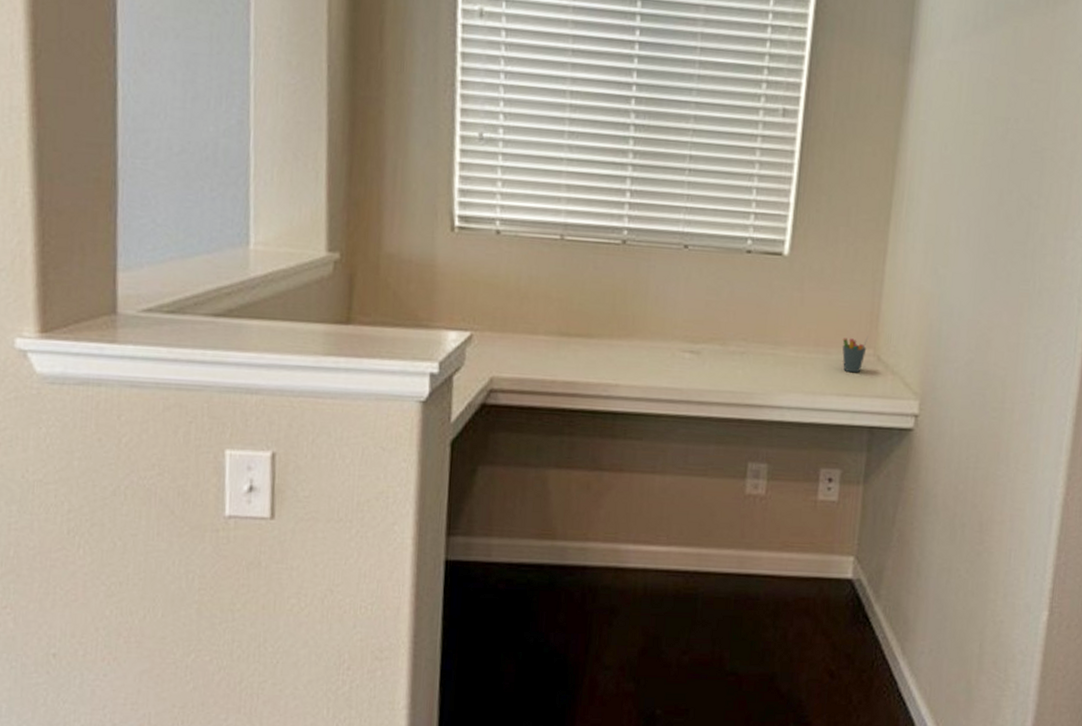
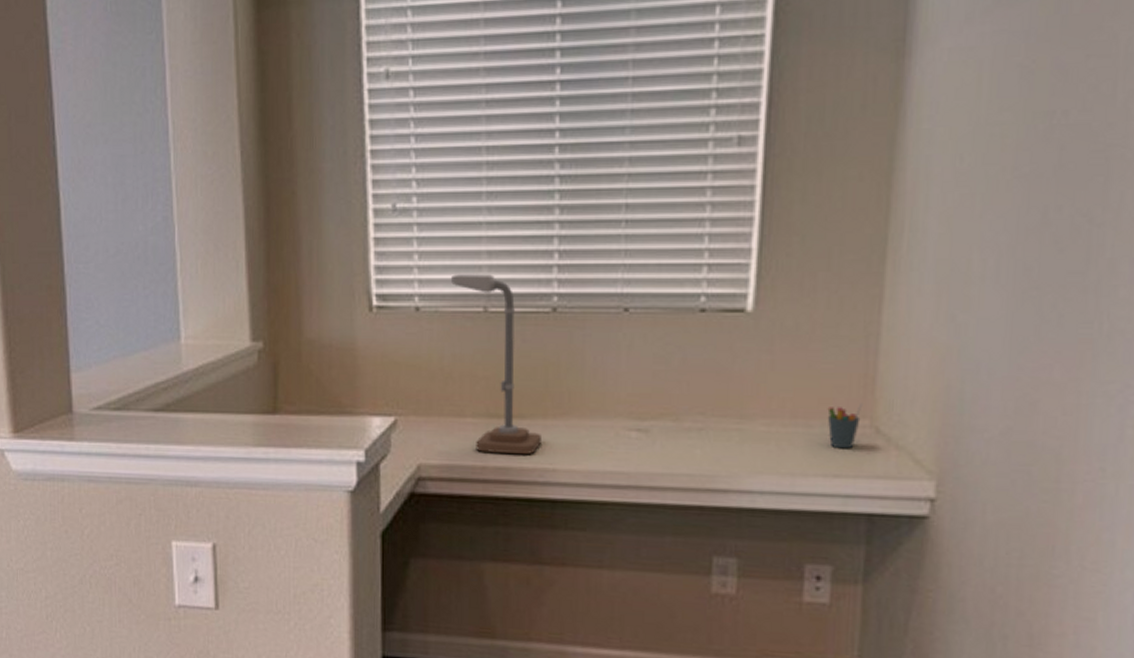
desk lamp: none [532,203,607,371] -> present [451,274,541,455]

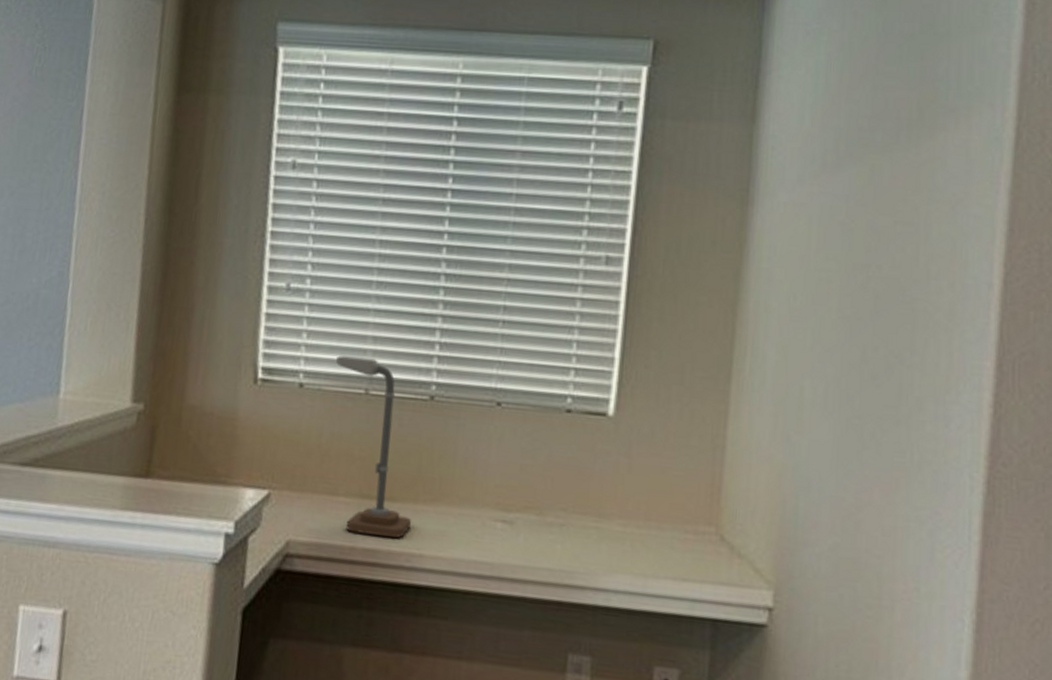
pen holder: present [827,403,863,449] -> none [677,510,710,554]

